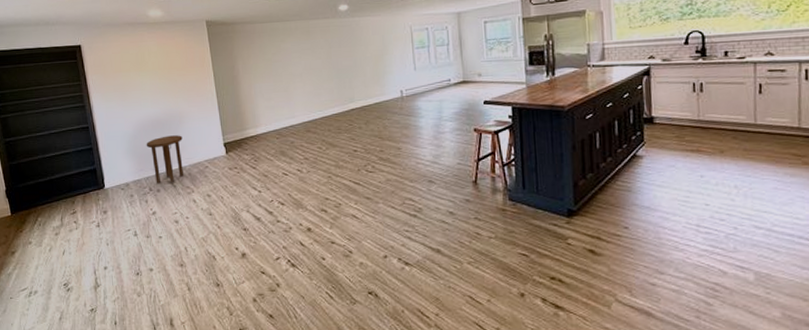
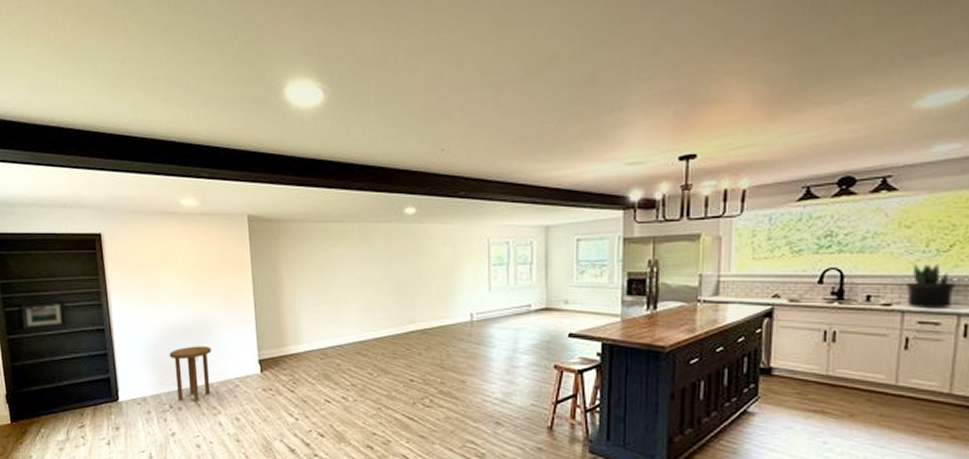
picture frame: none [14,104,55,133] -> present [21,300,66,330]
planter: none [756,21,795,59] -> present [907,263,955,308]

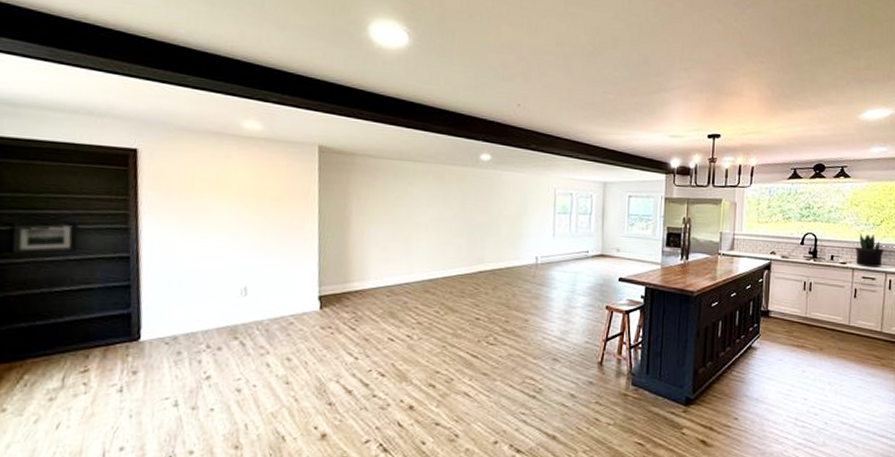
side table: present [169,346,211,401] -> none [211,279,265,340]

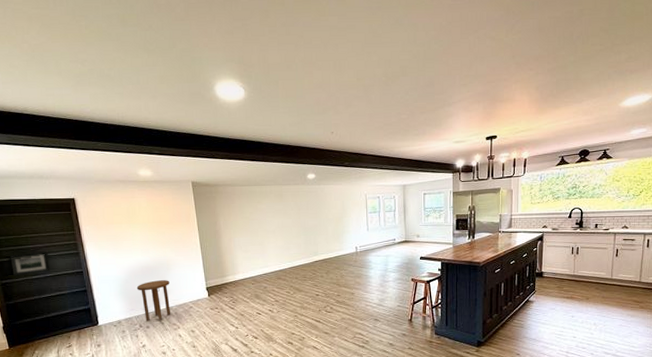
side table: none [211,279,265,340] -> present [136,280,171,321]
planter: present [855,233,884,268] -> none [617,203,643,231]

